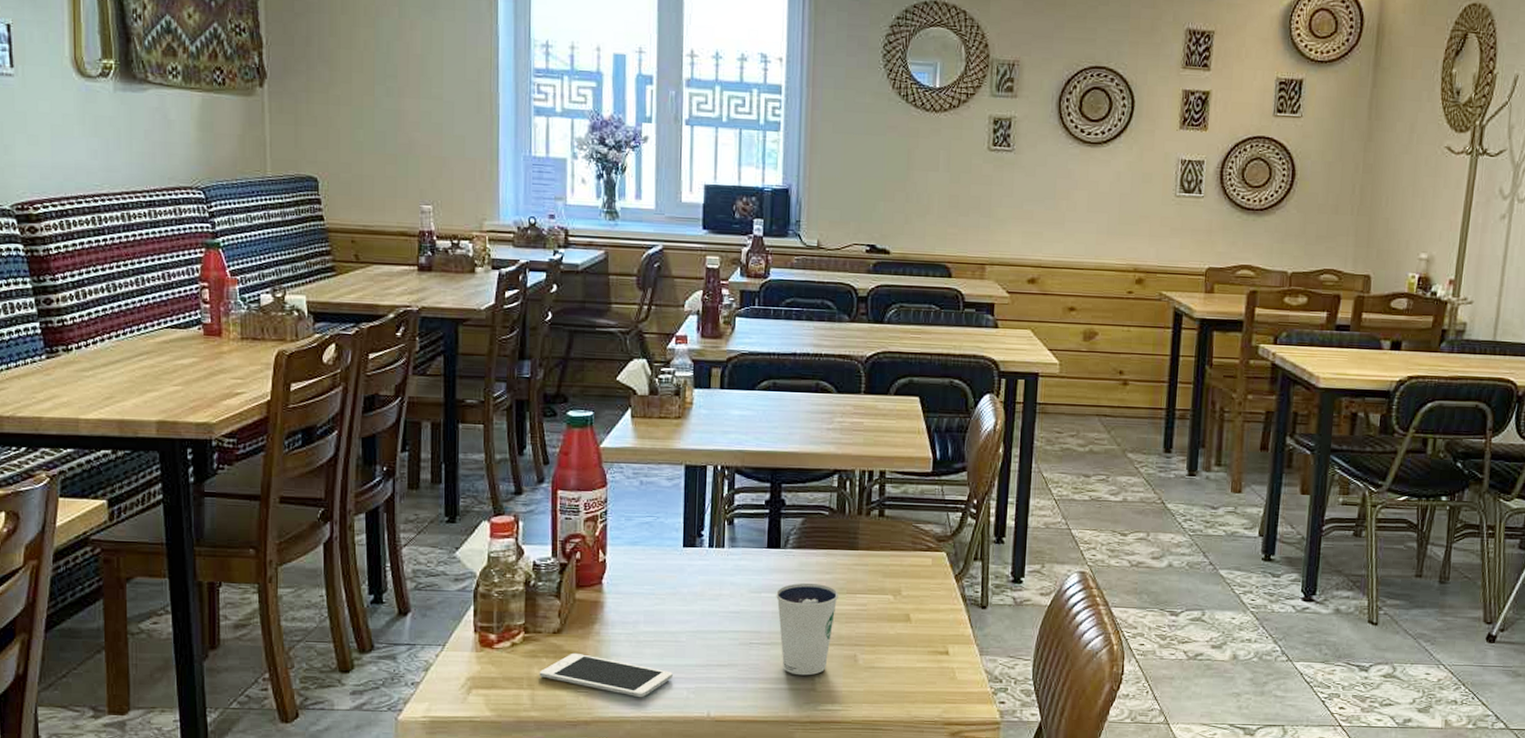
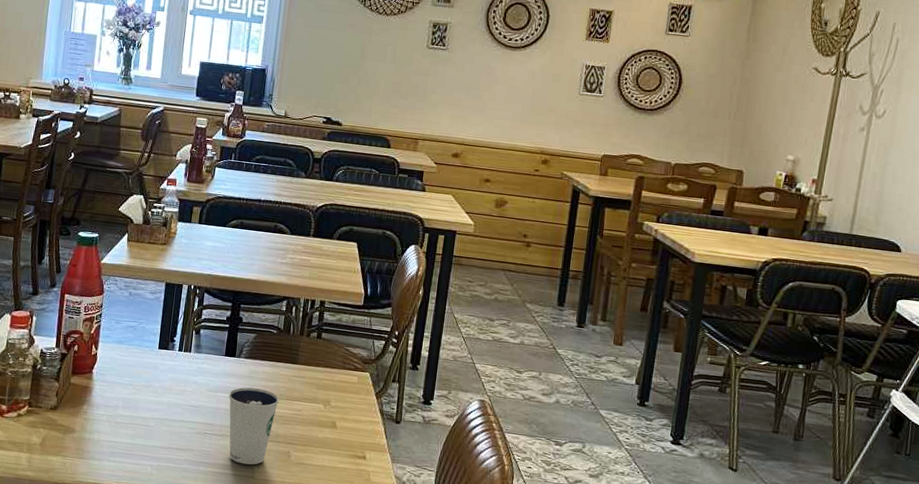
cell phone: present [539,652,673,698] -> none [36,426,141,470]

